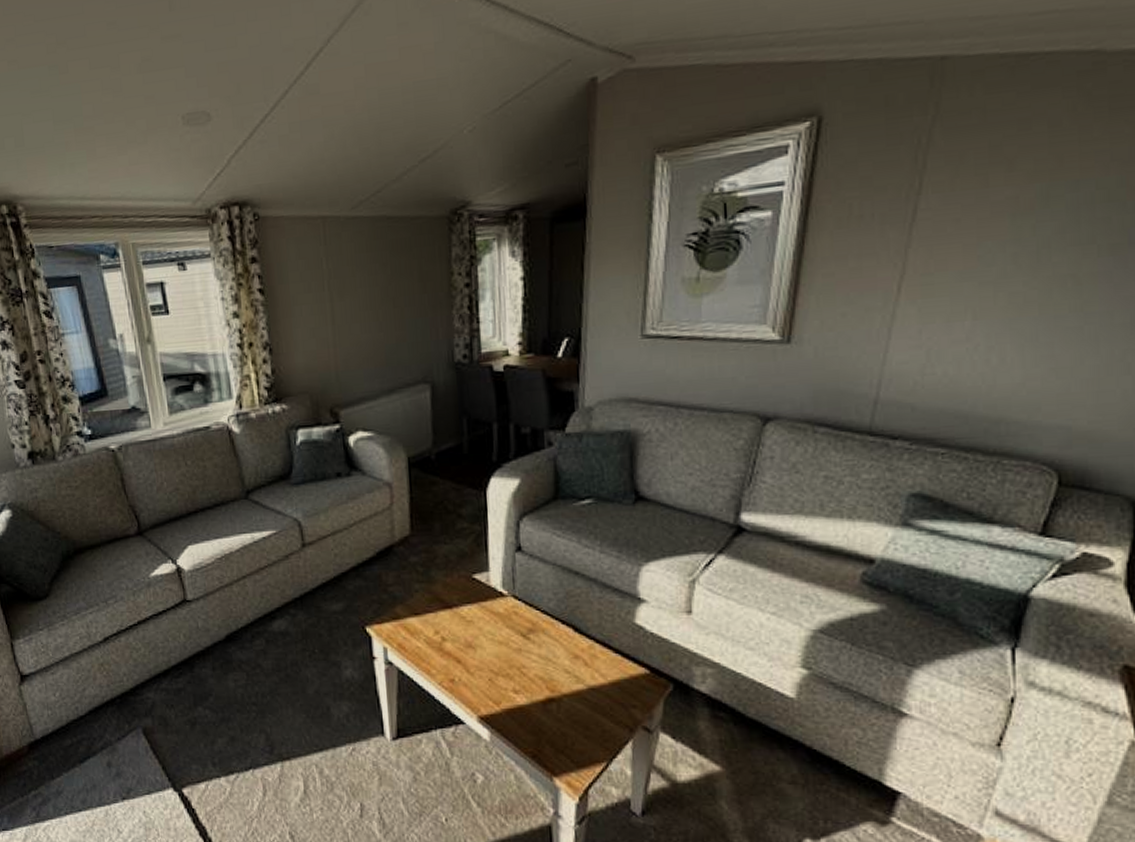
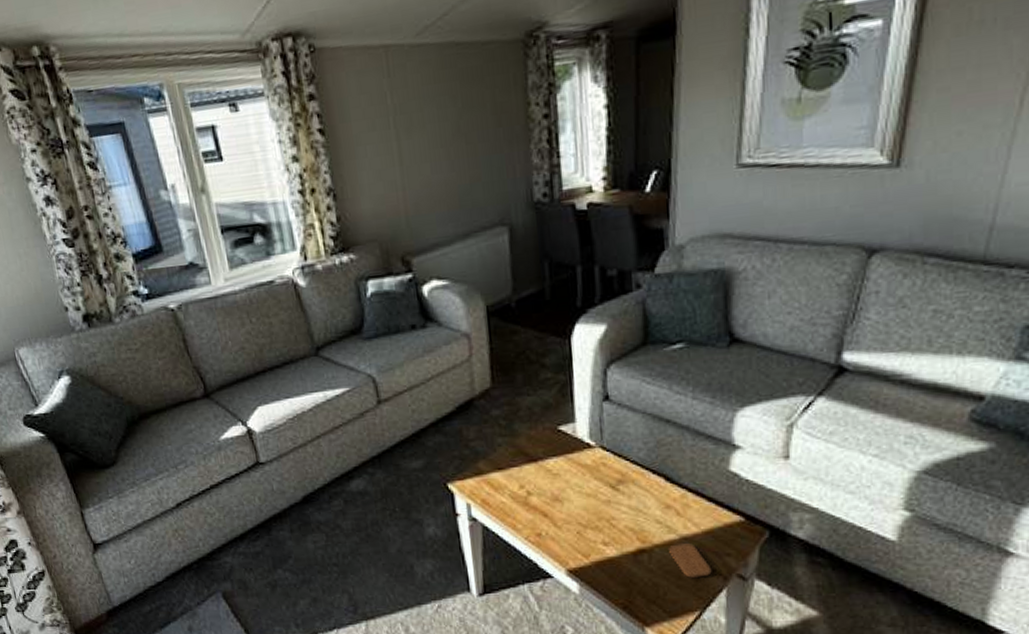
coaster: none [577,693,618,728] -> present [669,542,712,578]

